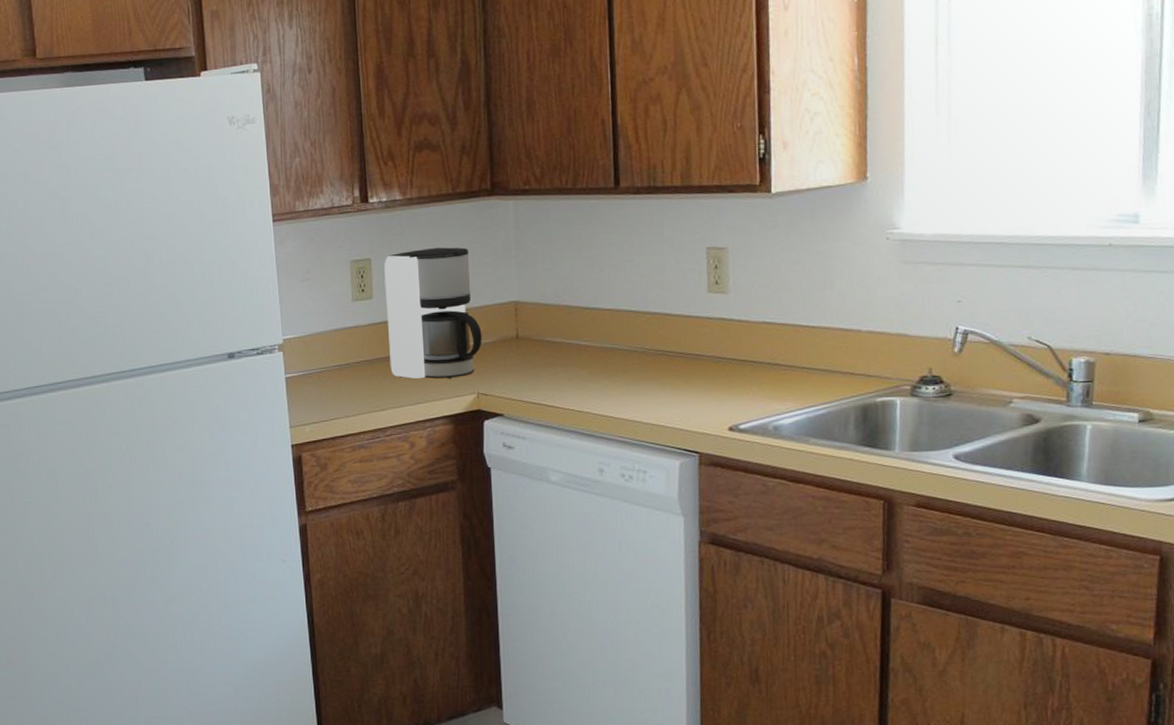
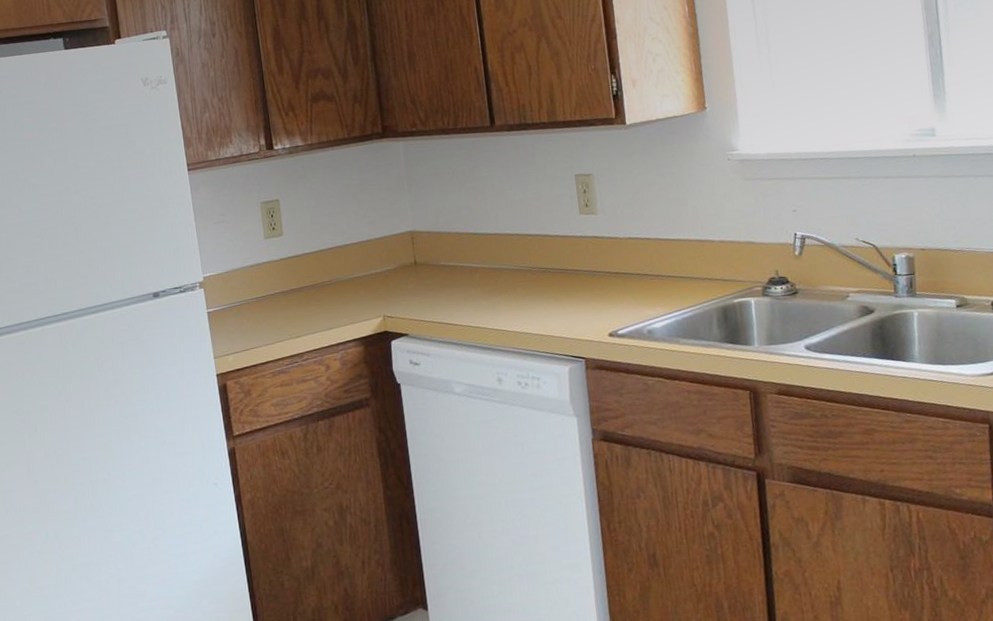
coffee maker: present [384,247,482,379] -> none [291,185,385,306]

